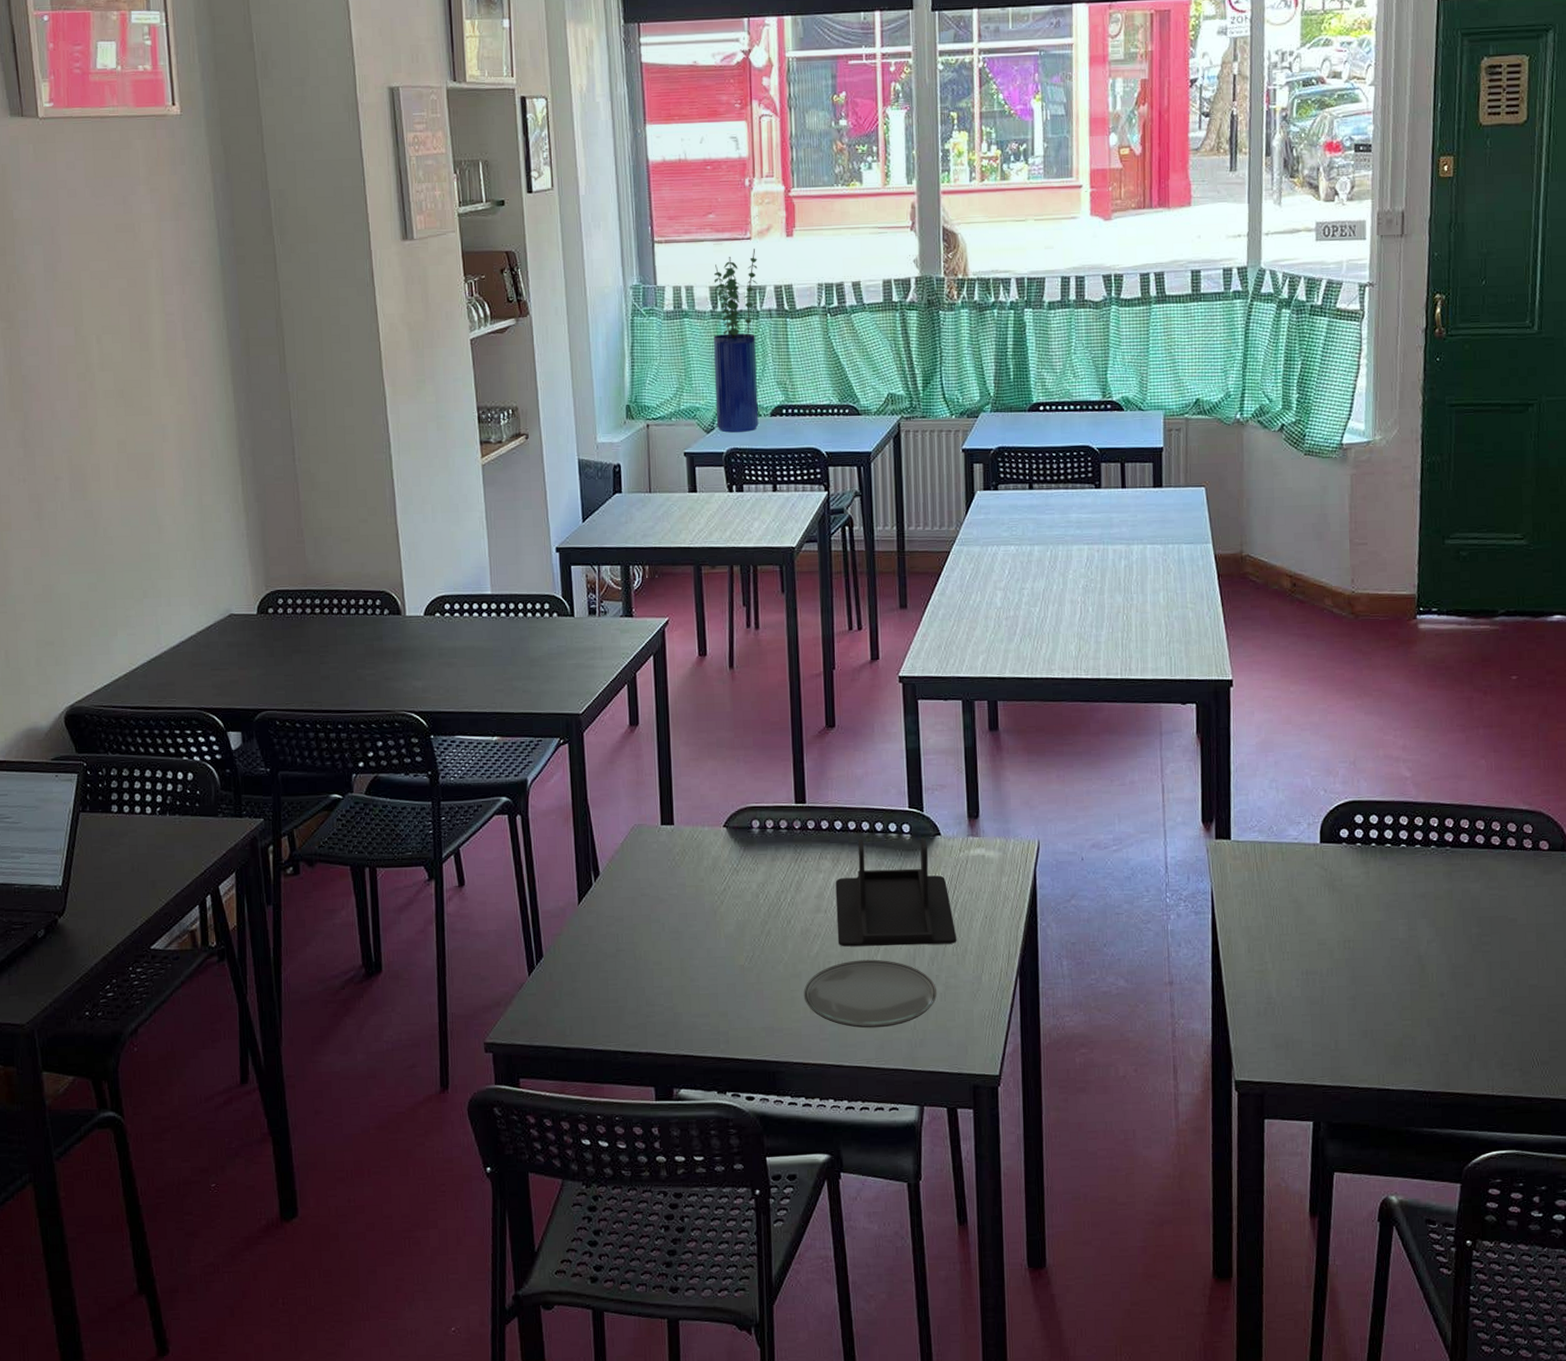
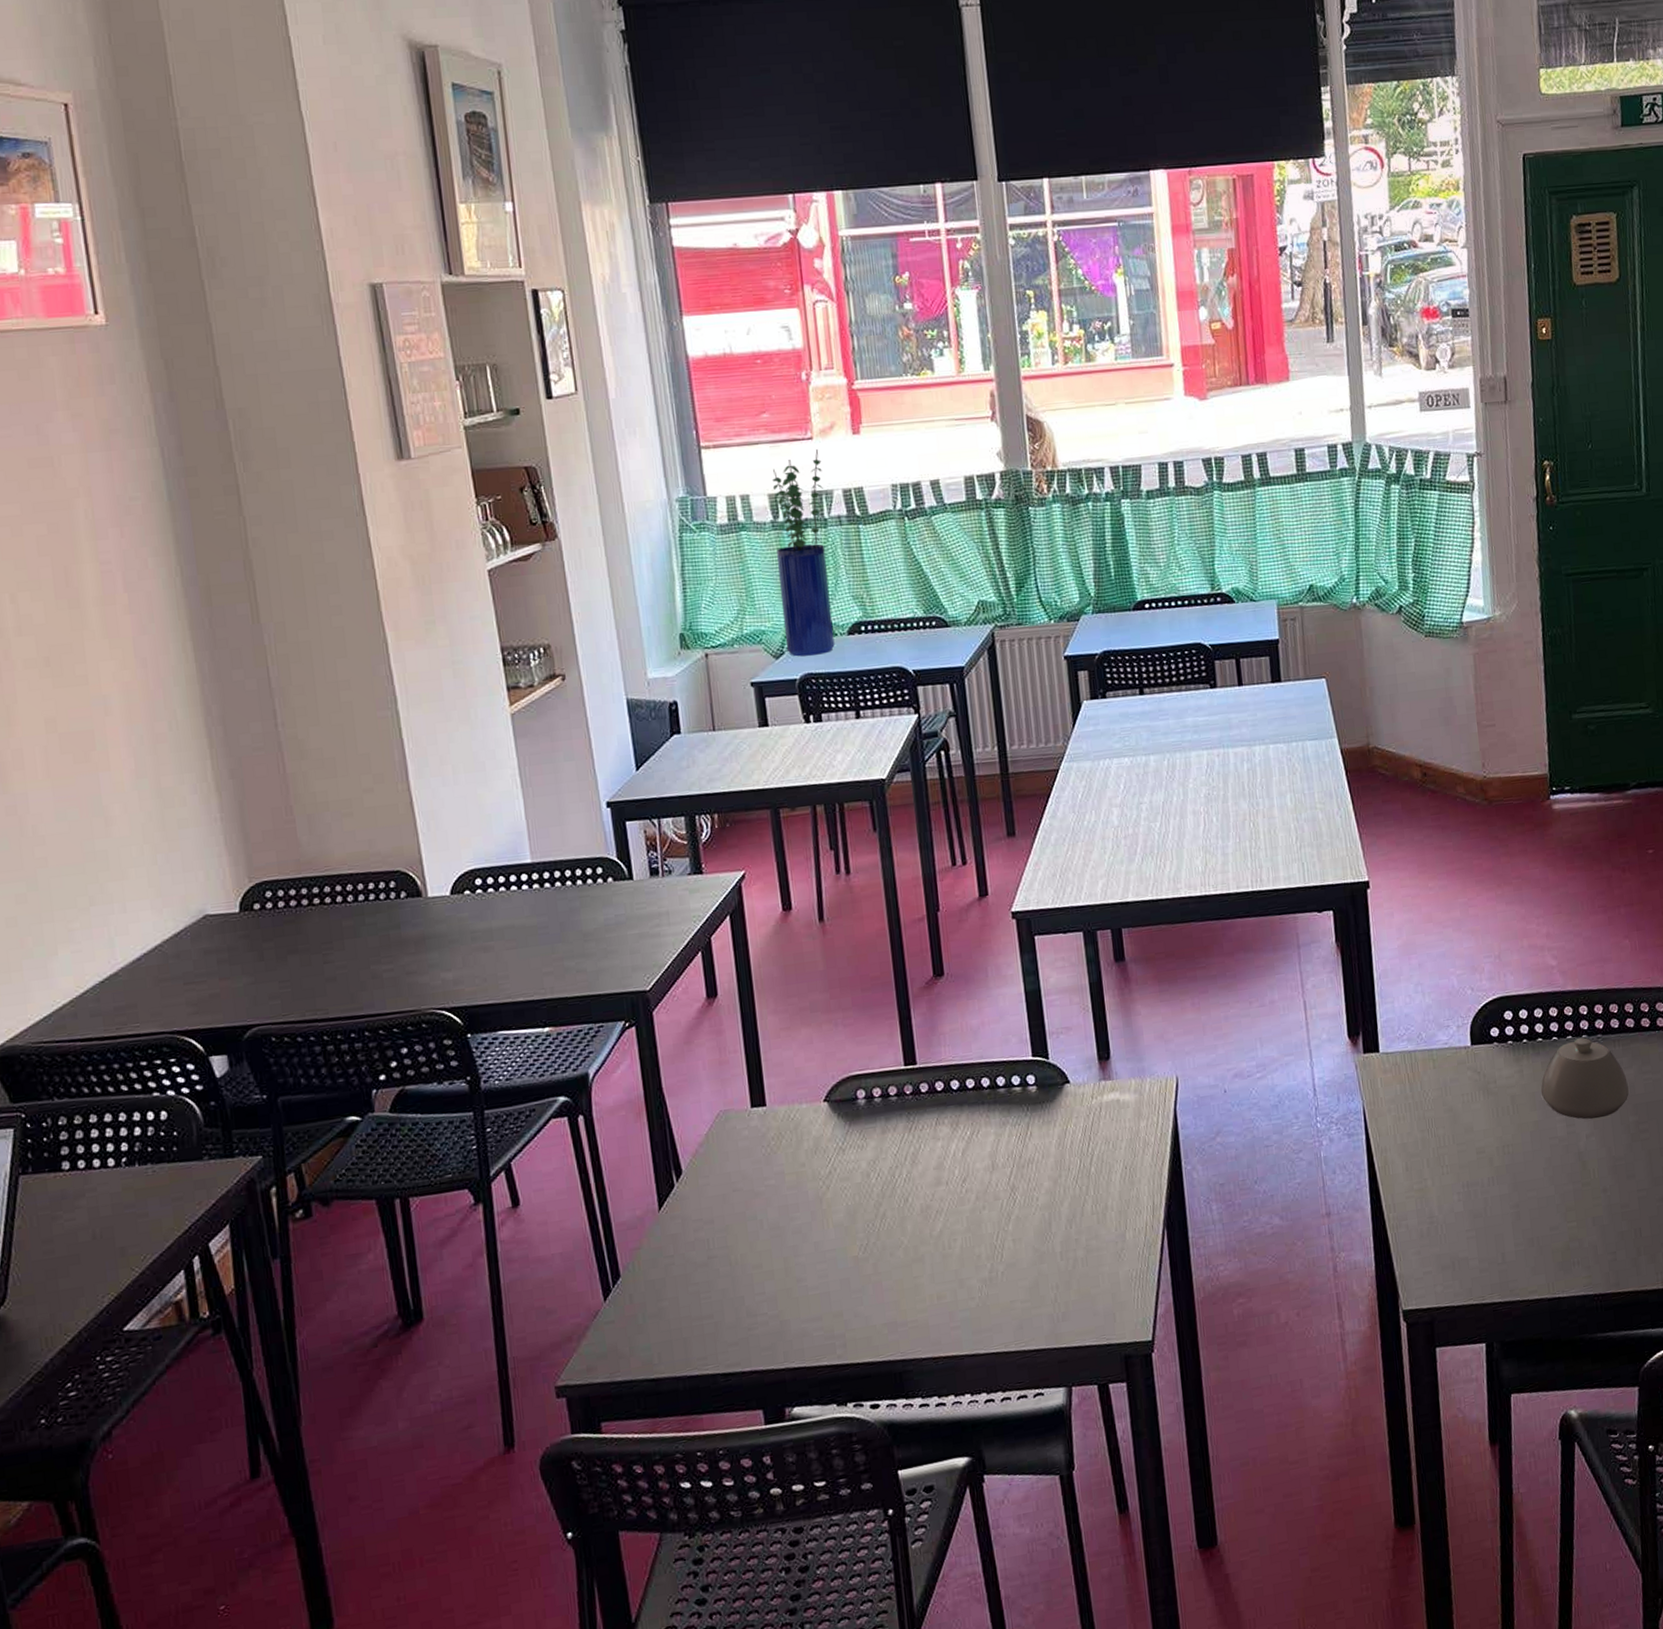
plate: present [803,959,937,1028] -> none [928,1229,1078,1310]
napkin holder: present [835,837,957,947] -> none [956,1087,1096,1221]
sugar bowl: none [1385,848,1473,926] -> present [1540,1037,1629,1119]

